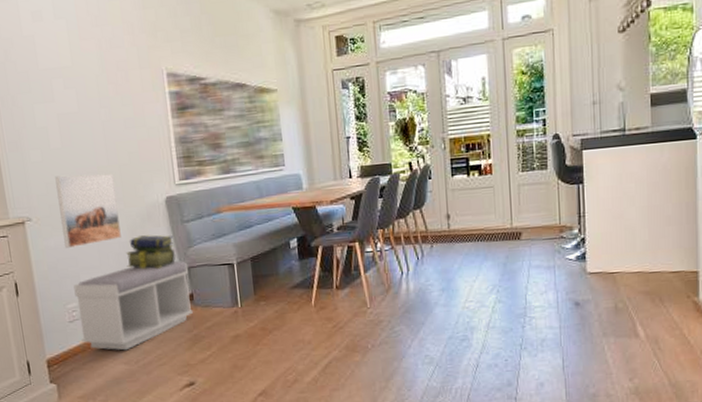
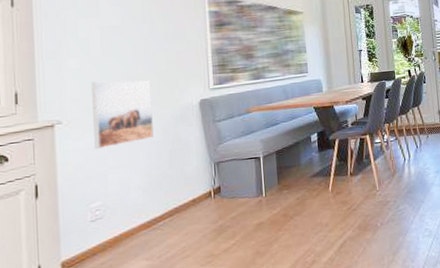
bench: present [73,261,193,351] -> none [100,156,219,247]
stack of books: present [126,235,176,269] -> none [157,134,206,166]

